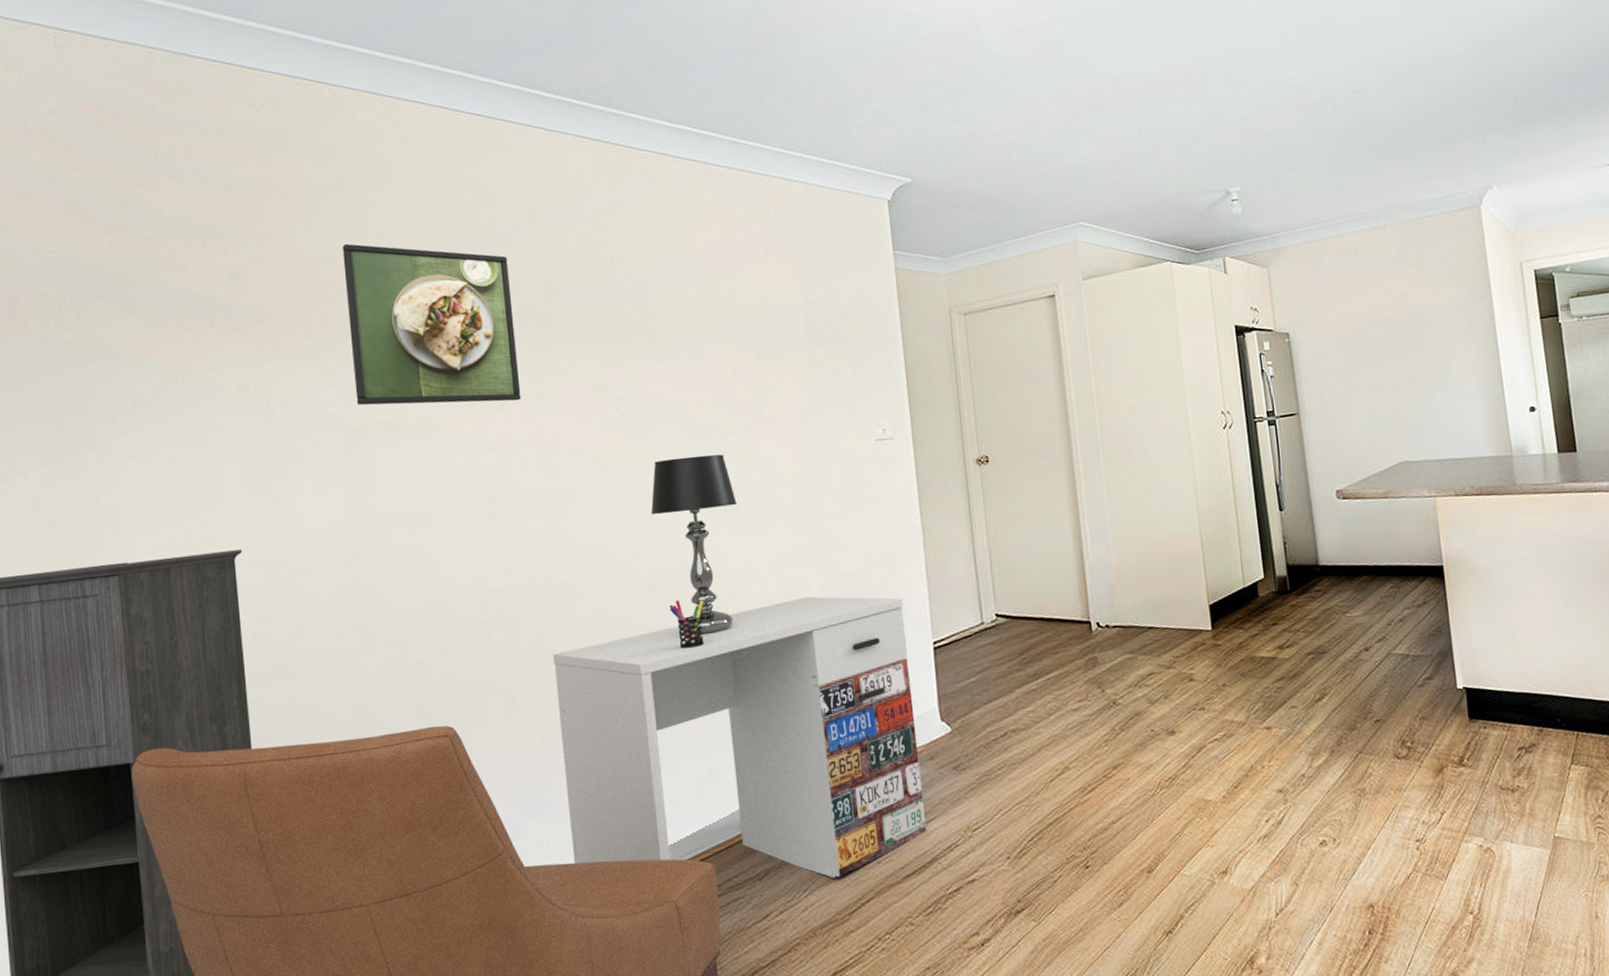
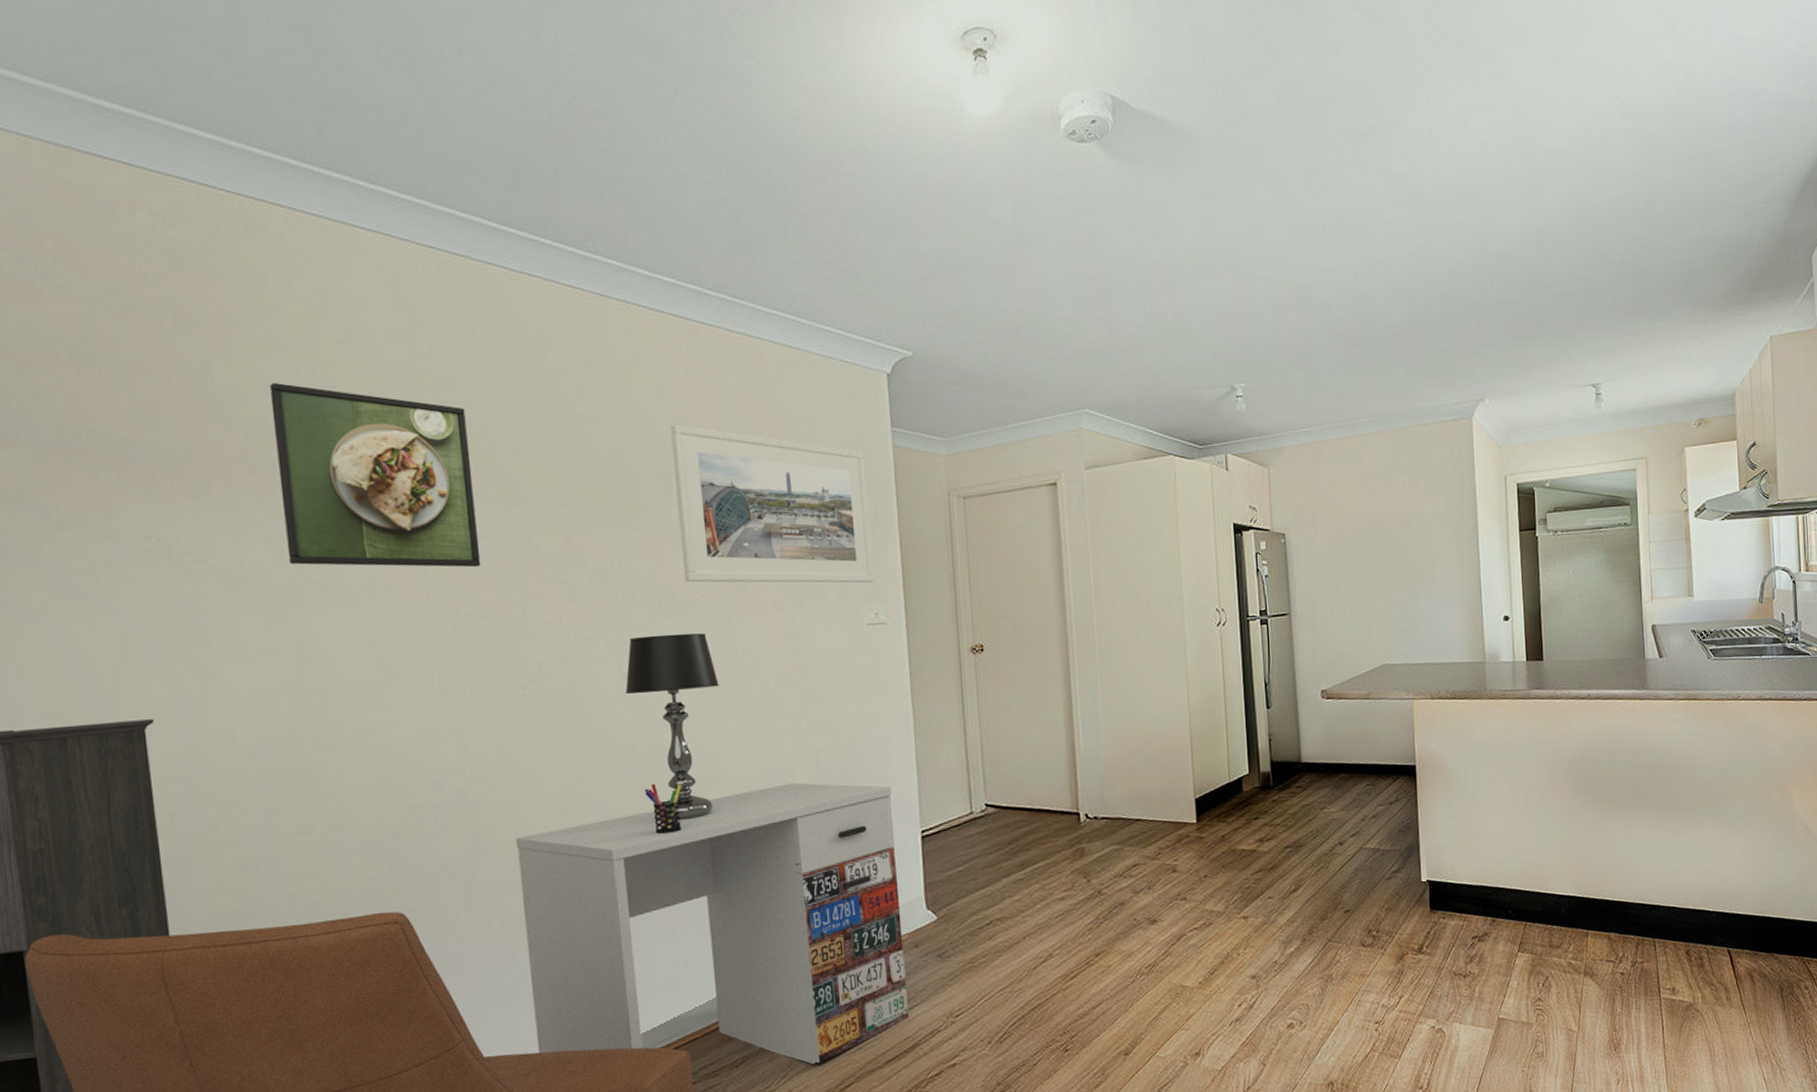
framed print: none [688,259,882,407] -> present [670,424,875,583]

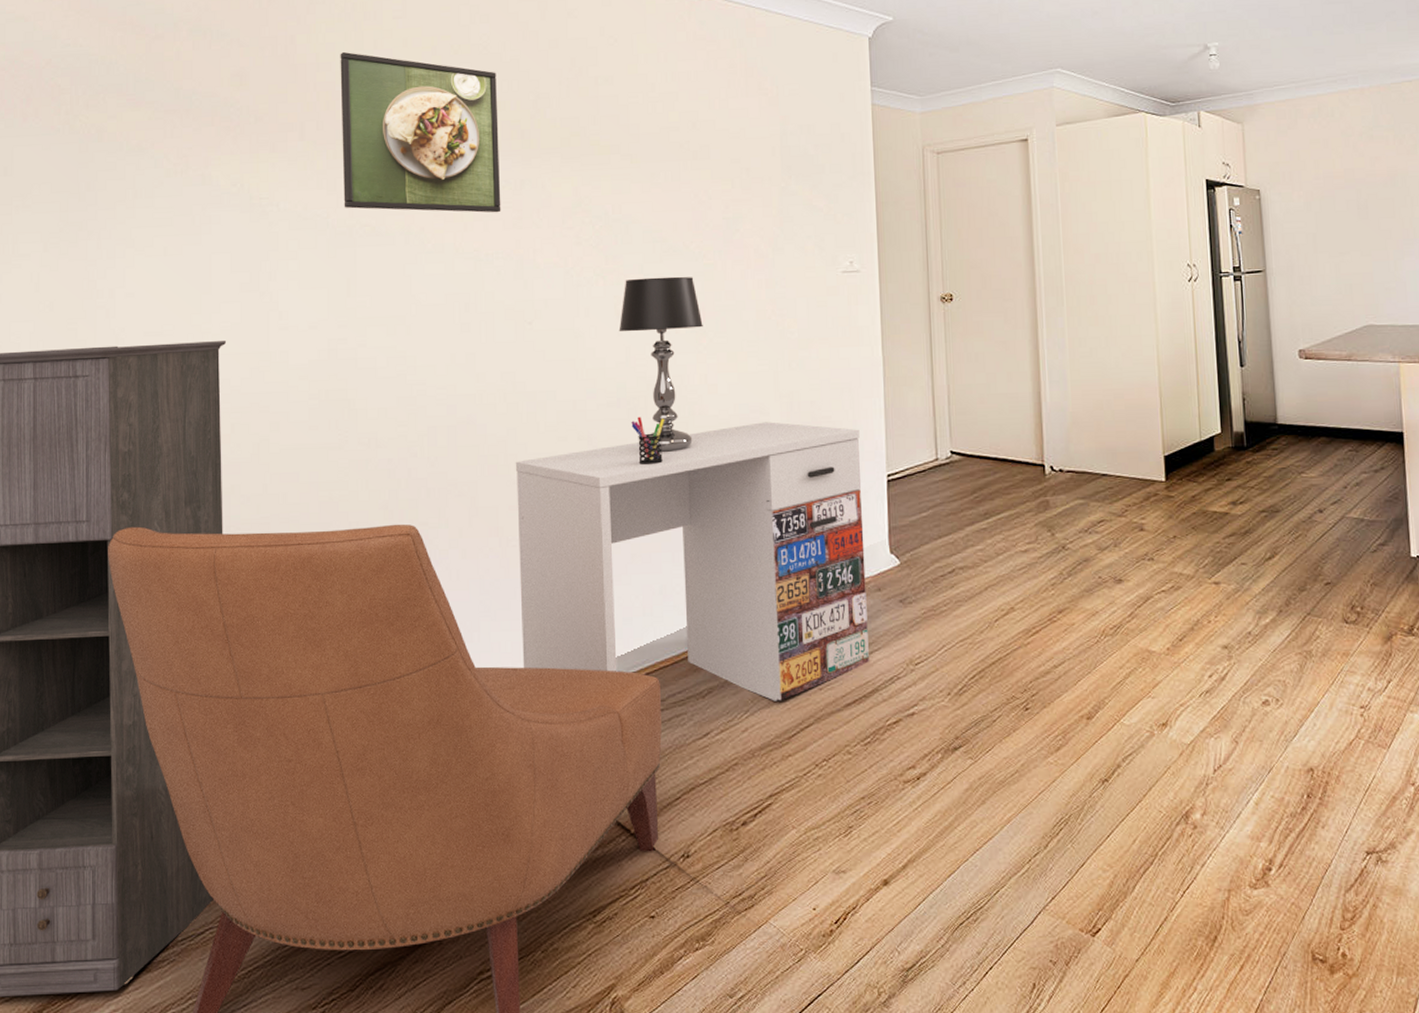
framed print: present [670,424,875,583] -> none [670,85,851,233]

